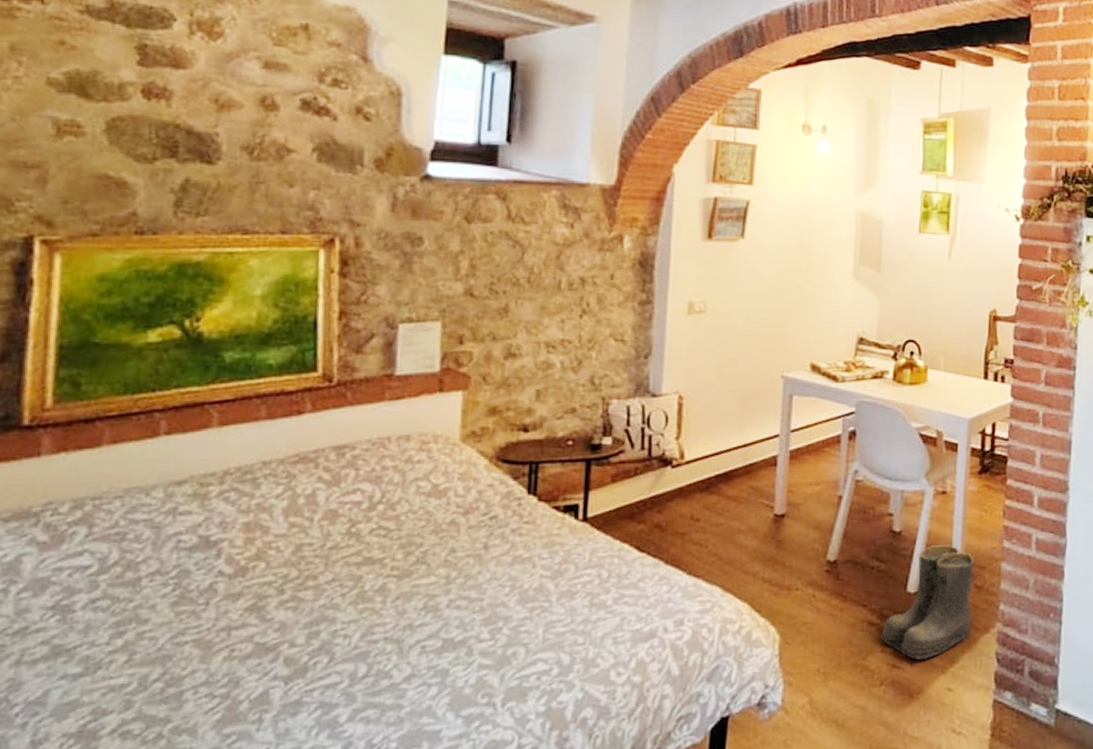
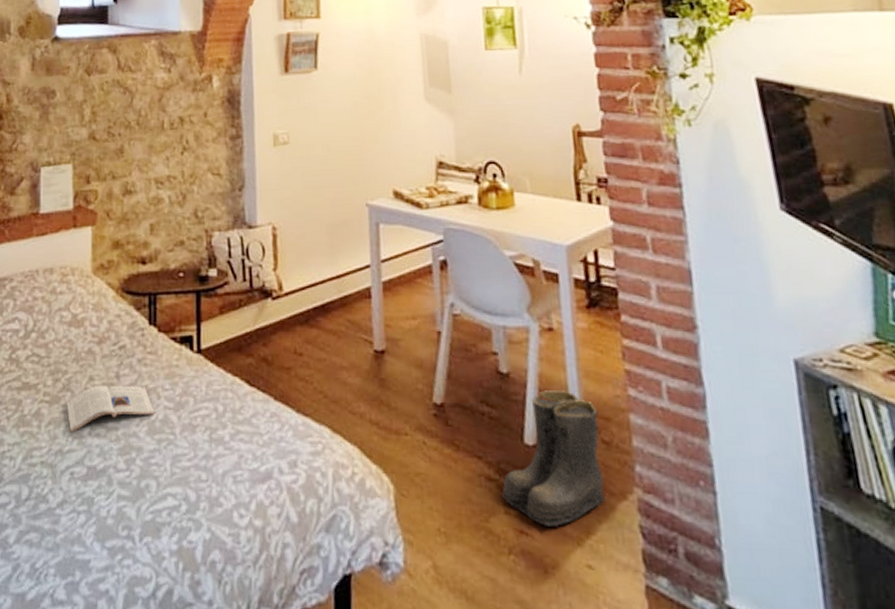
magazine: none [419,556,528,607] -> present [66,385,155,433]

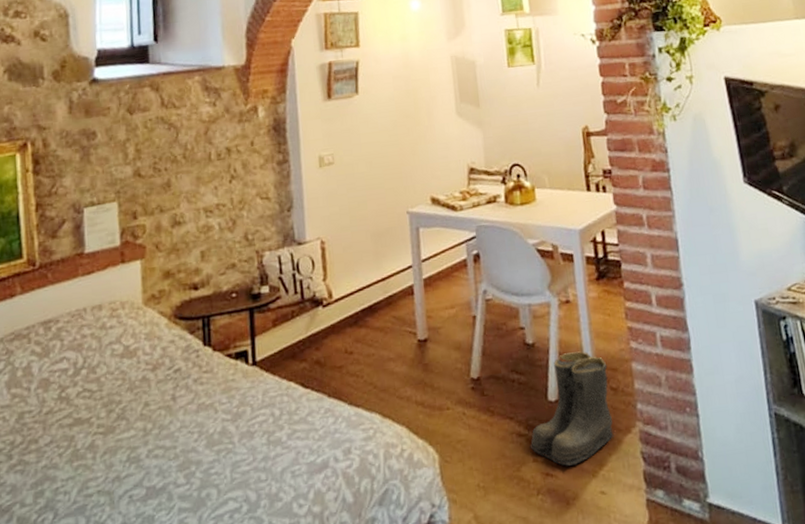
magazine: present [66,385,155,433] -> none [121,404,213,459]

